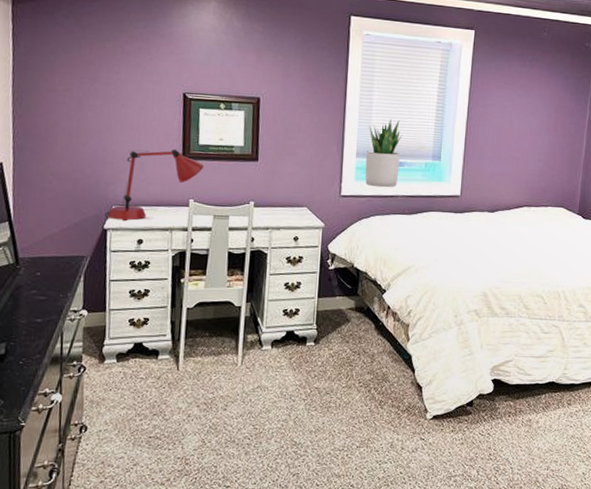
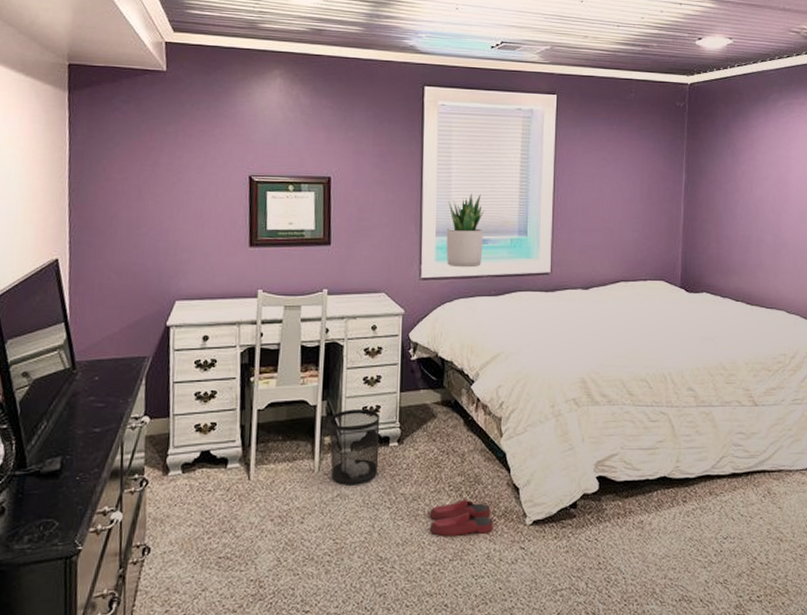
desk lamp: present [105,148,205,221] -> none [167,236,273,316]
waste bin: none [251,311,299,379] -> present [328,409,381,485]
slippers: none [340,394,398,427] -> present [429,499,493,537]

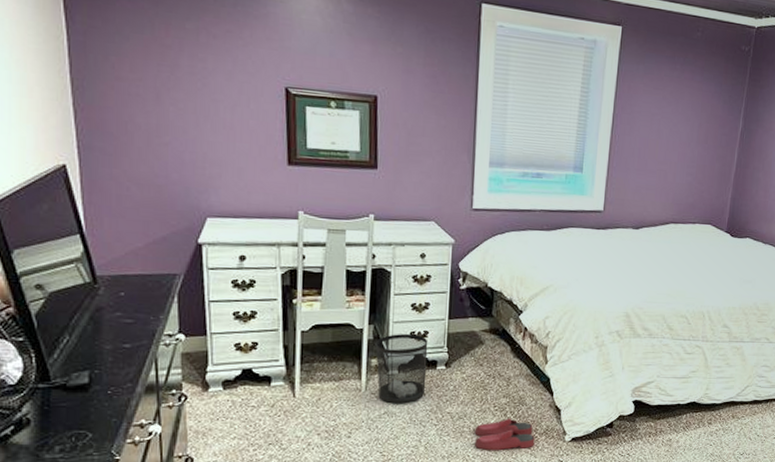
planter: present [446,193,485,268] -> none [499,124,541,201]

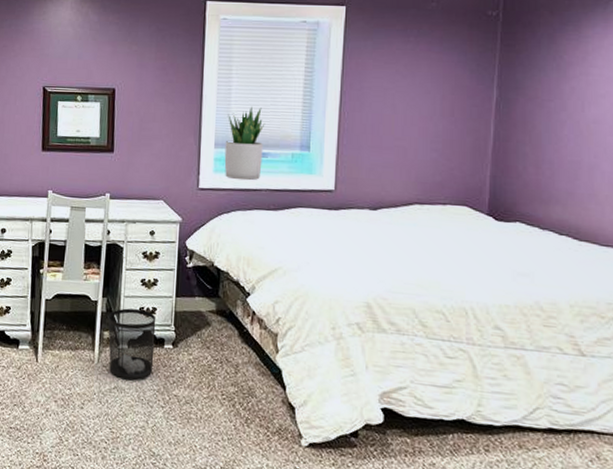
slippers: present [474,418,535,451] -> none [201,409,267,448]
planter: none [499,124,541,201] -> present [224,106,265,181]

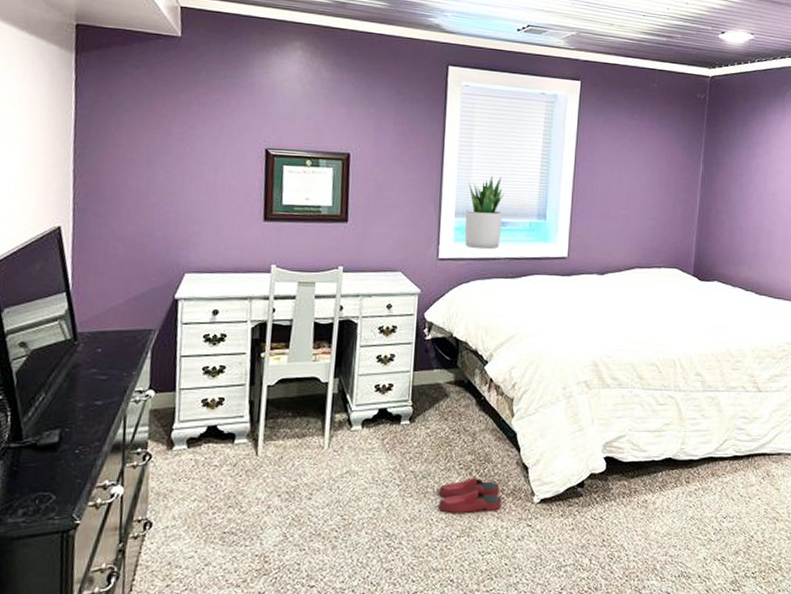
waste bin: present [107,308,156,381] -> none [339,387,393,462]
slippers: none [201,409,267,448] -> present [438,477,502,514]

